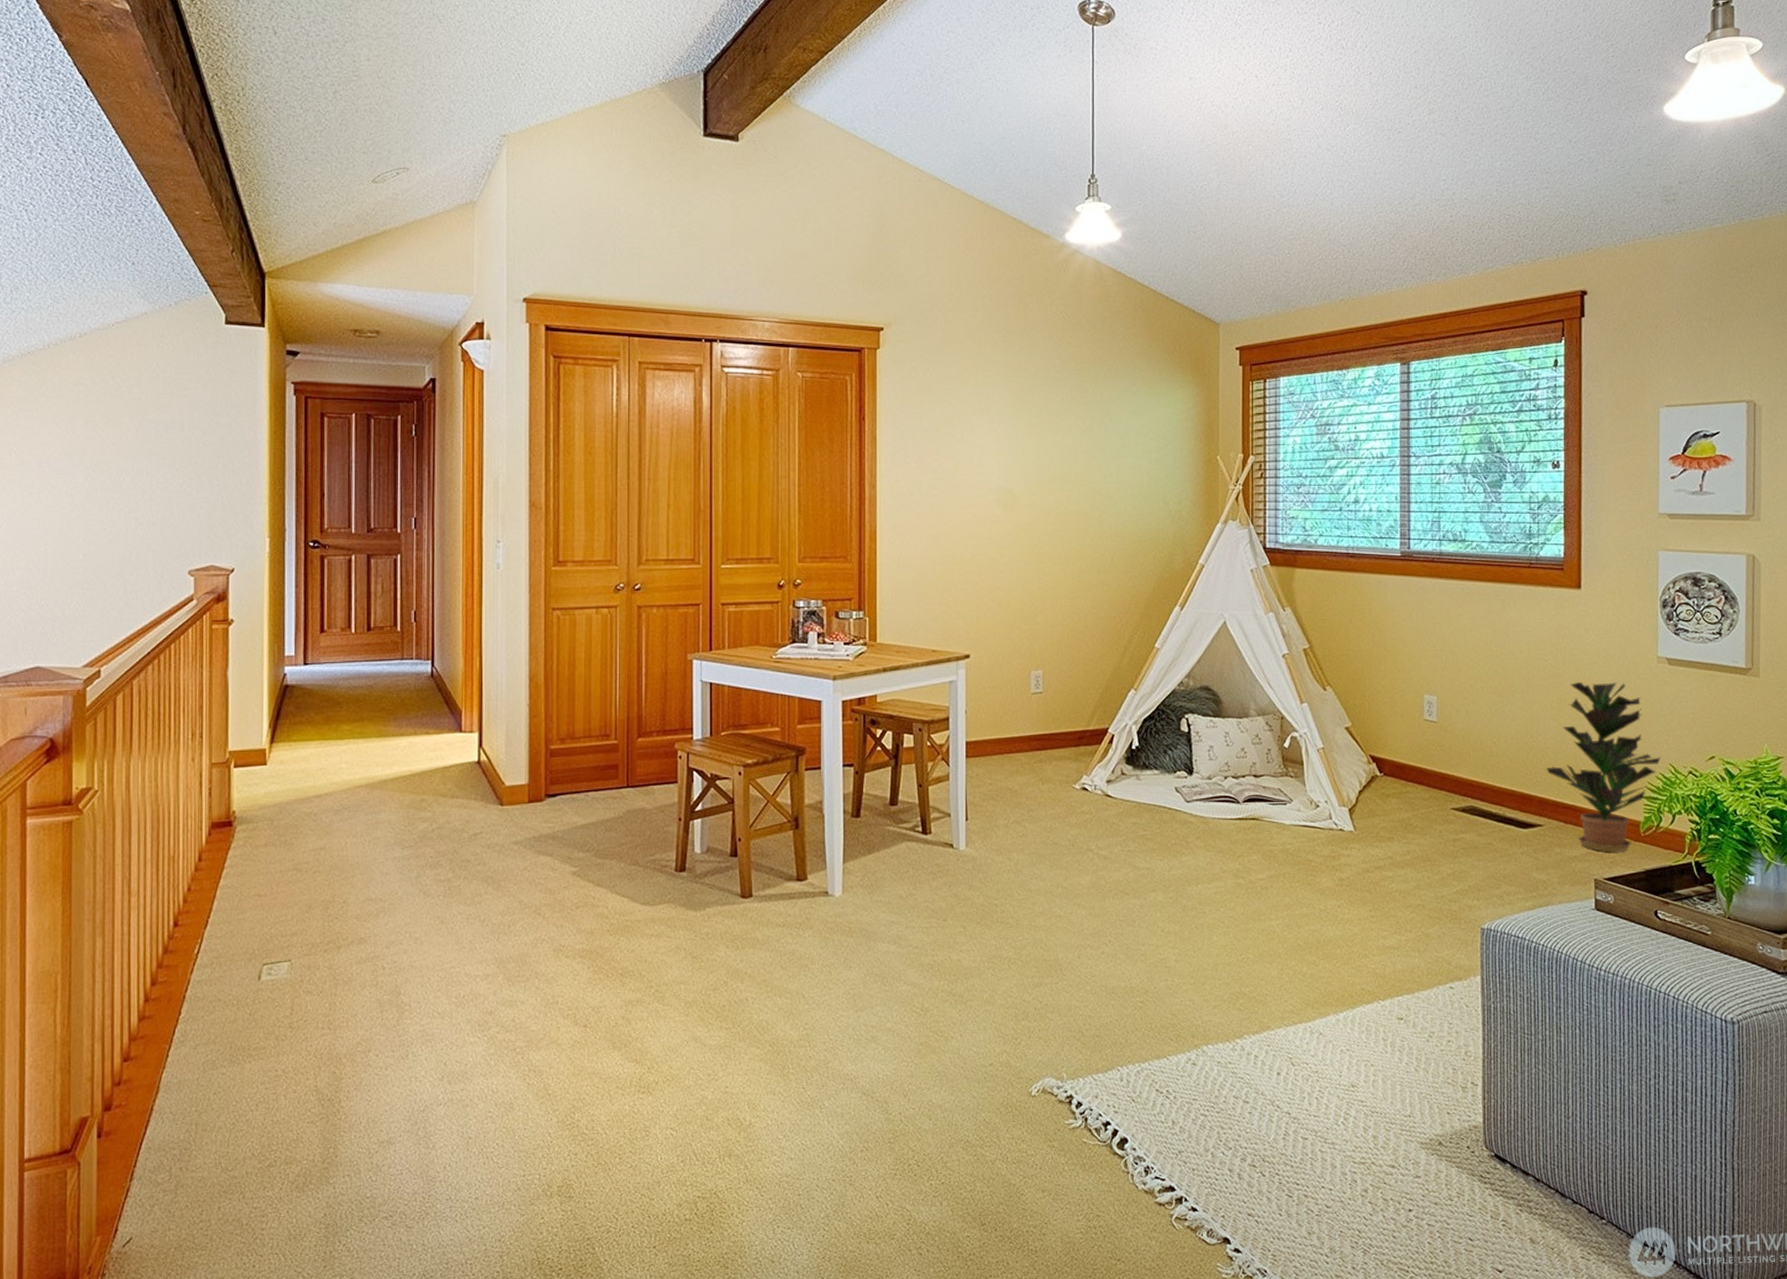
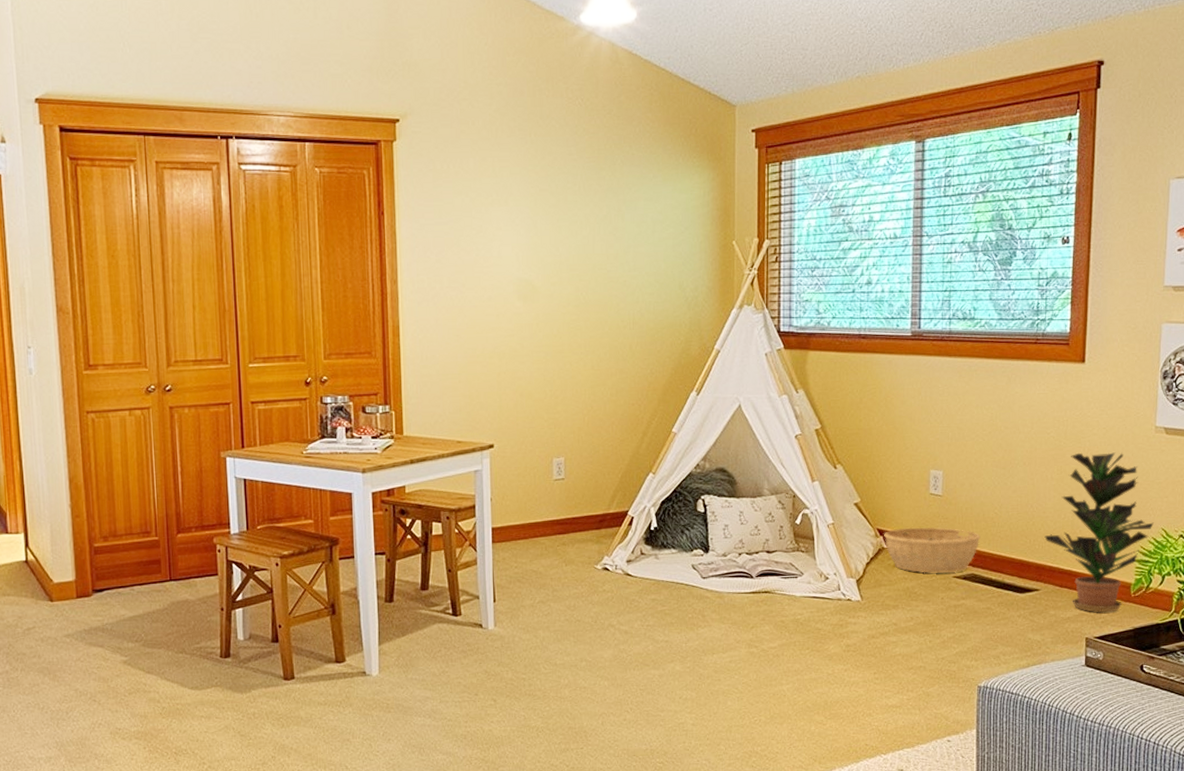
basket: none [1377,754,1479,804] -> present [884,526,981,573]

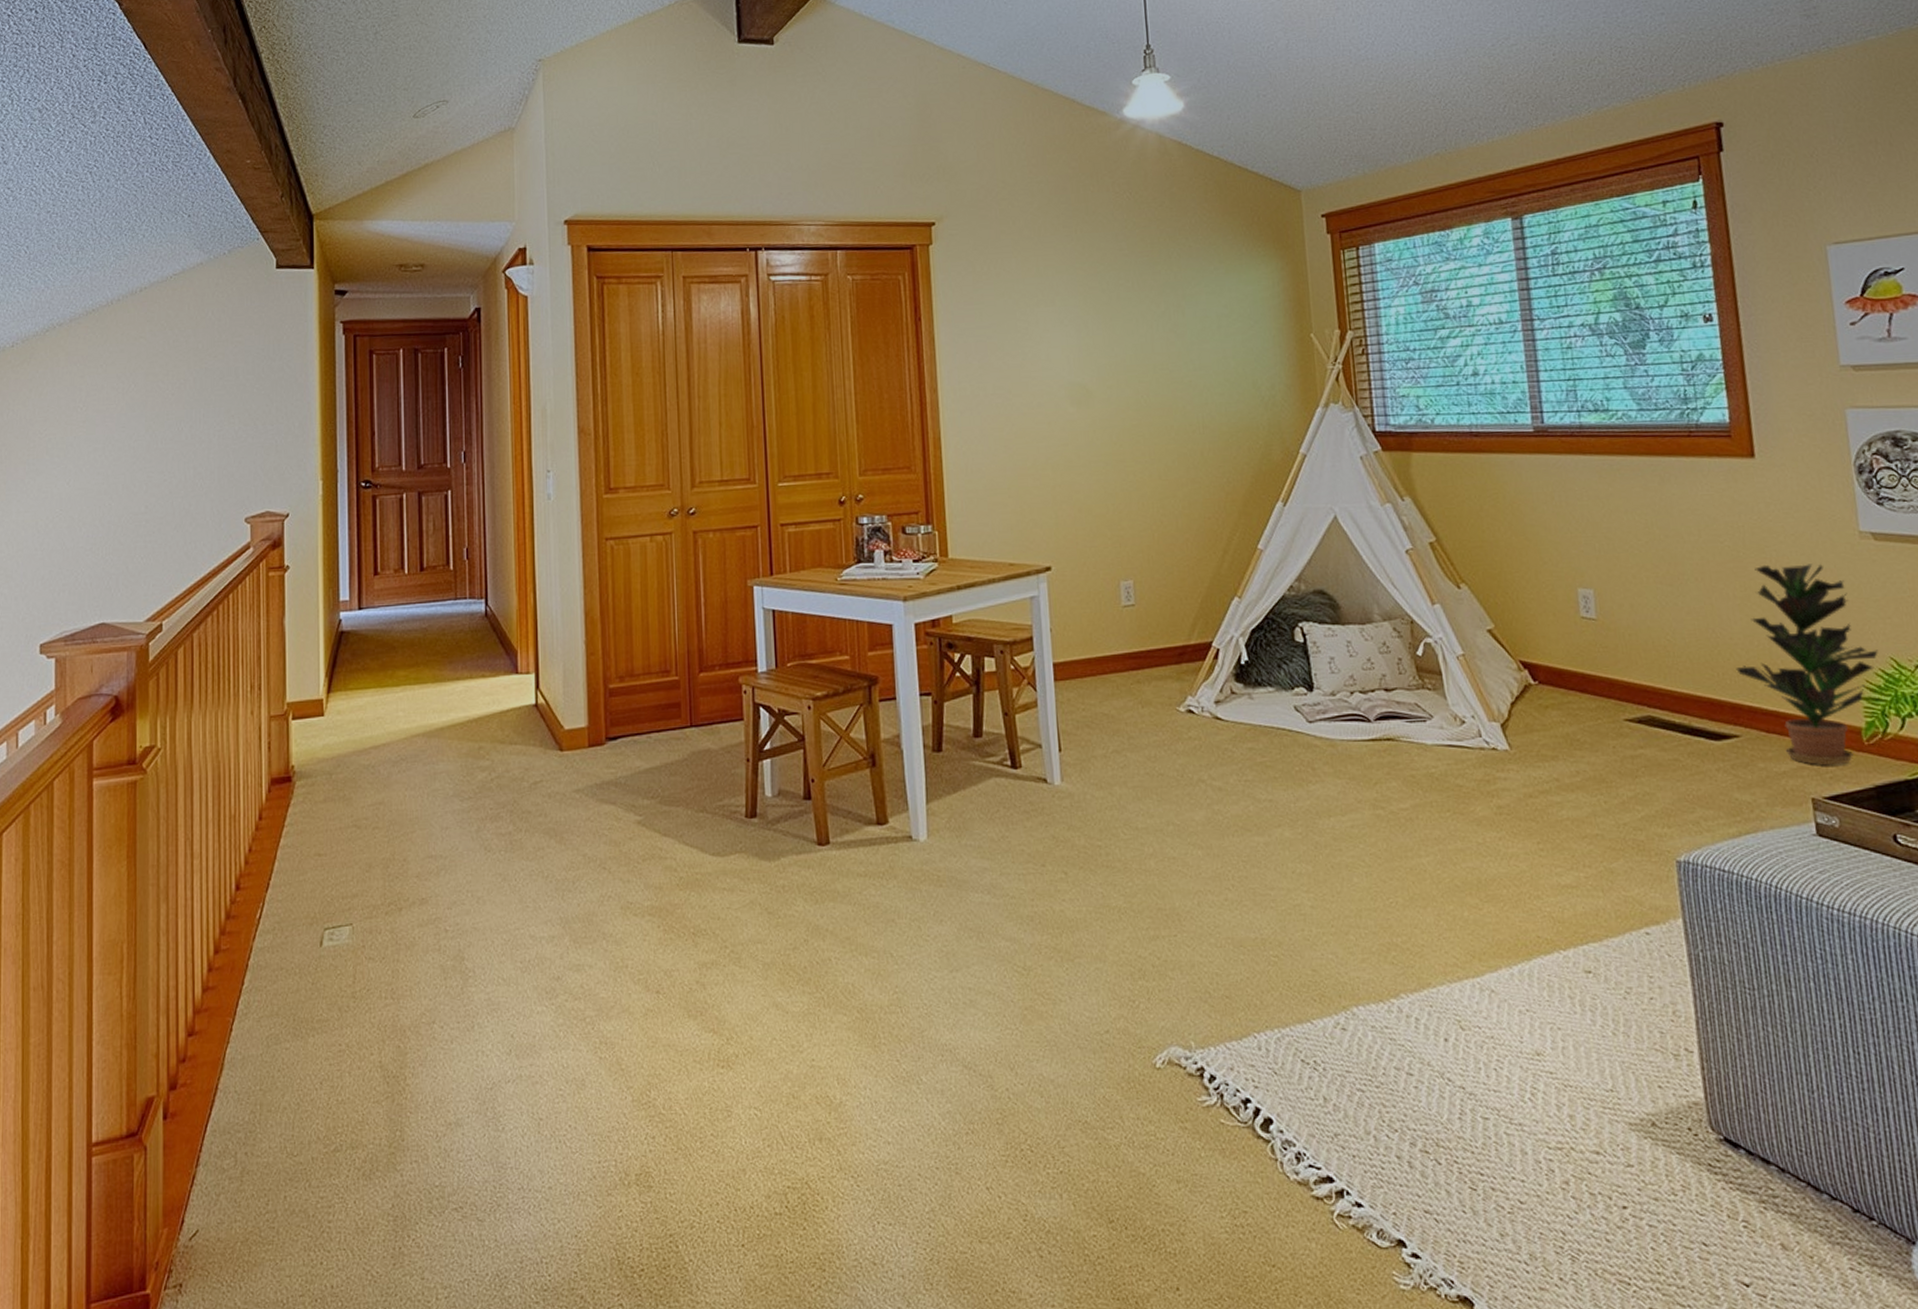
basket: present [884,526,981,573] -> none [1529,657,1653,716]

